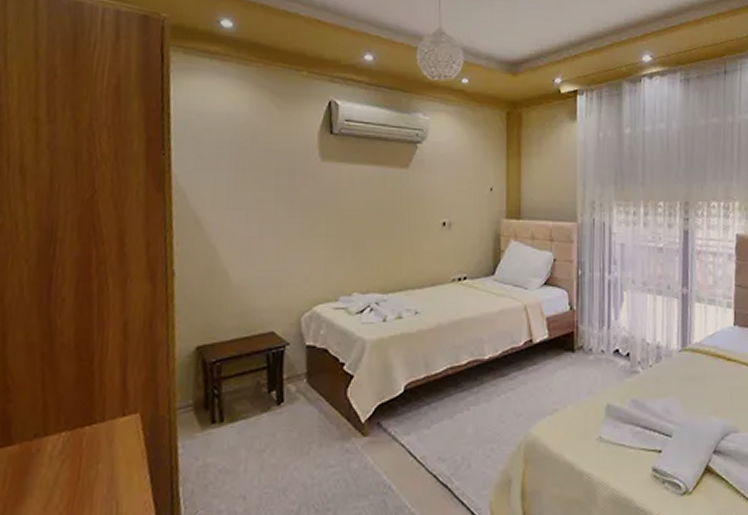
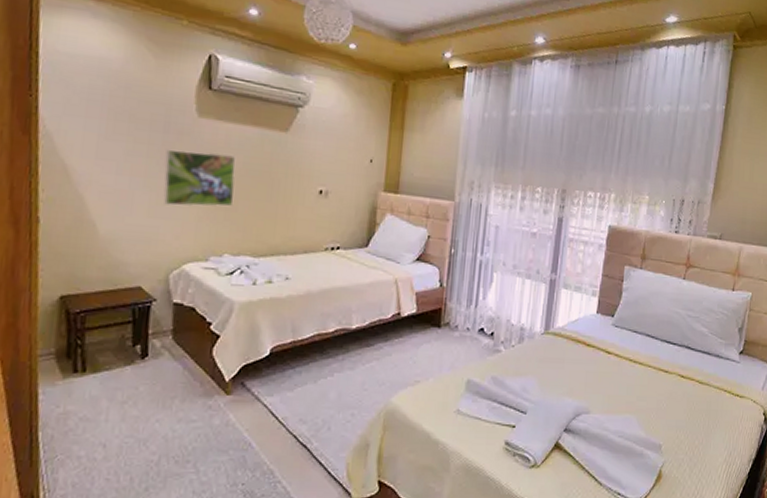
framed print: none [292,194,360,249] -> present [163,149,236,207]

